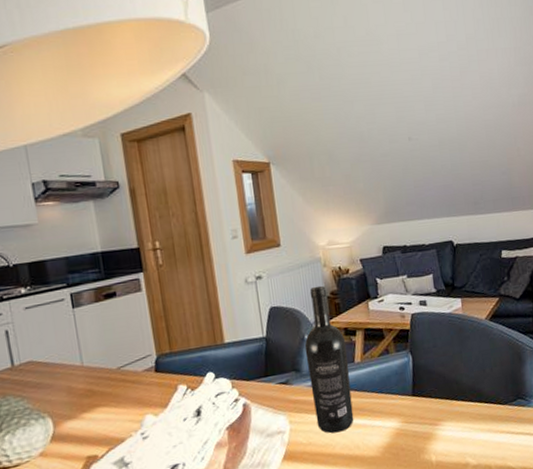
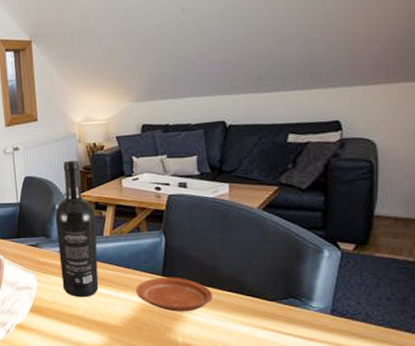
plate: none [389,395,458,431] -> present [135,277,213,312]

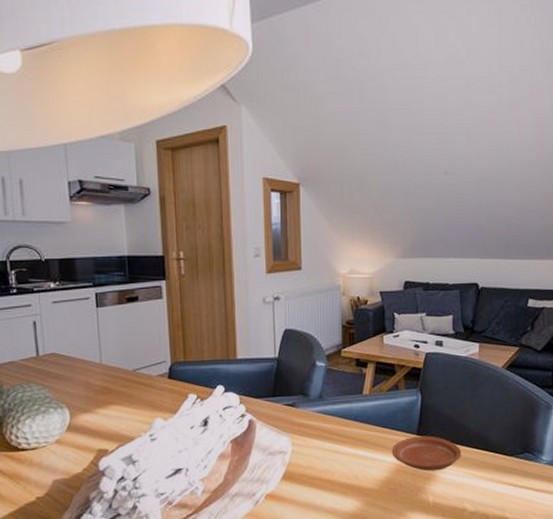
wine bottle: present [55,160,99,297] -> none [314,313,357,461]

